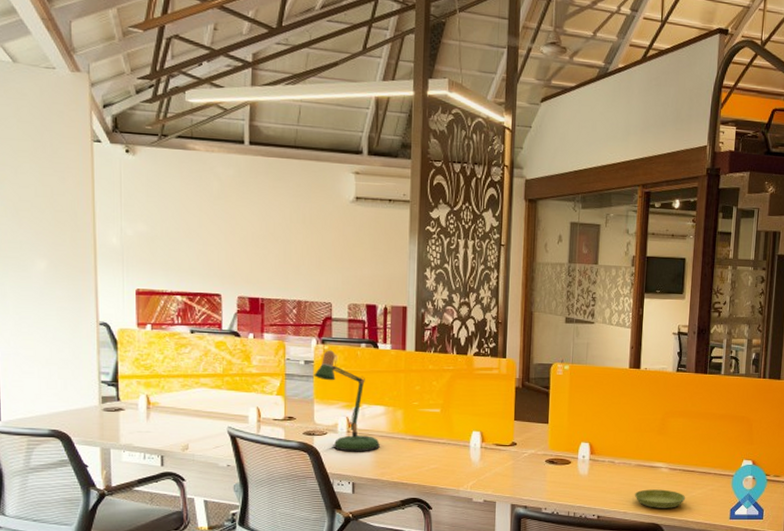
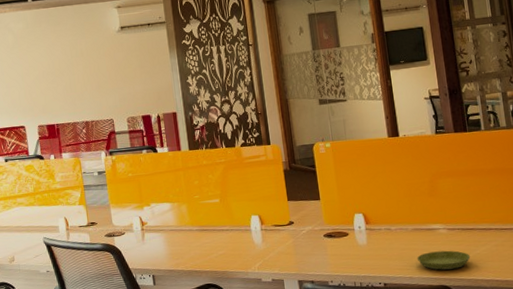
desk lamp: present [314,350,380,452] -> none [107,159,171,248]

